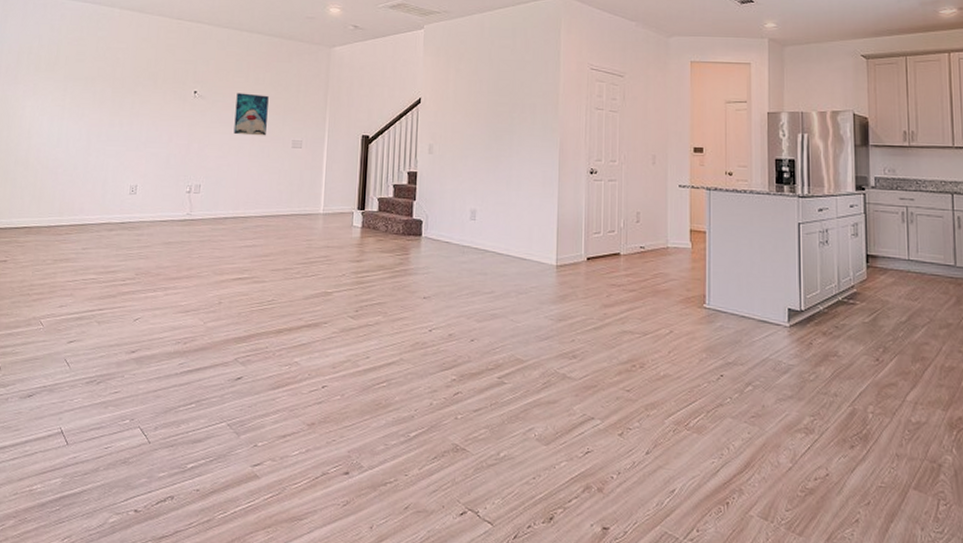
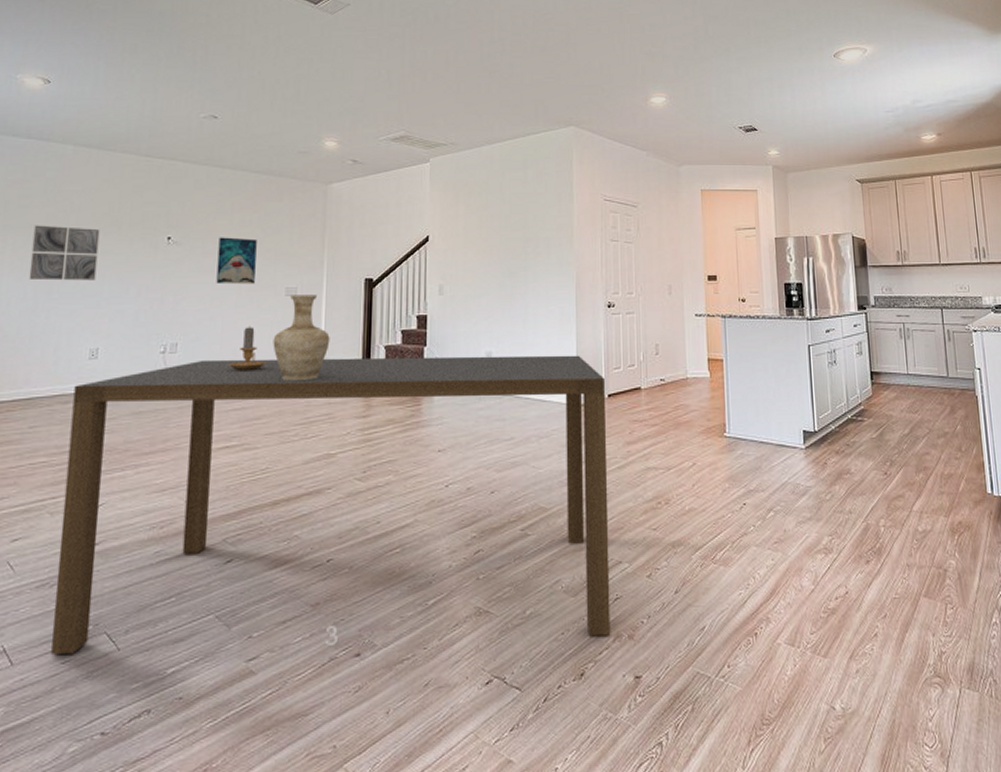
wall art: none [83,77,140,127] -> present [29,225,100,281]
dining table: none [97,200,585,486] -> present [51,355,611,654]
candlestick: none [242,172,275,213] -> present [228,325,267,371]
vase: none [280,147,330,225] -> present [273,295,330,380]

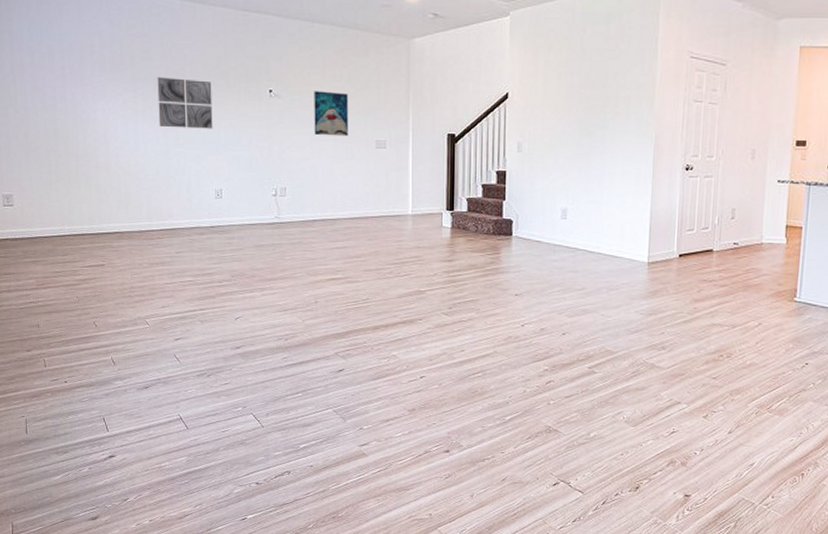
dining table: present [51,355,611,654] -> none [207,203,678,461]
candlestick: present [228,325,267,371] -> none [330,174,363,215]
vase: present [273,295,330,380] -> none [367,147,417,226]

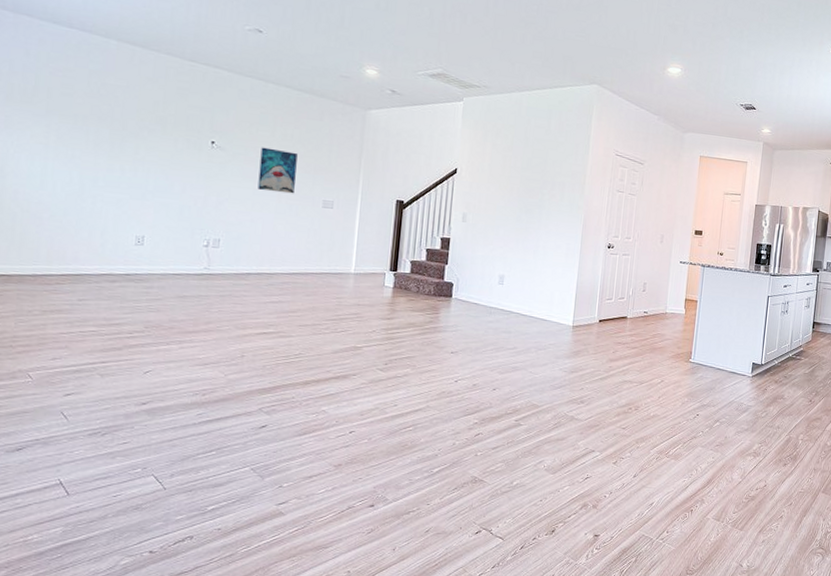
wall art: present [157,77,213,129] -> none [74,114,145,174]

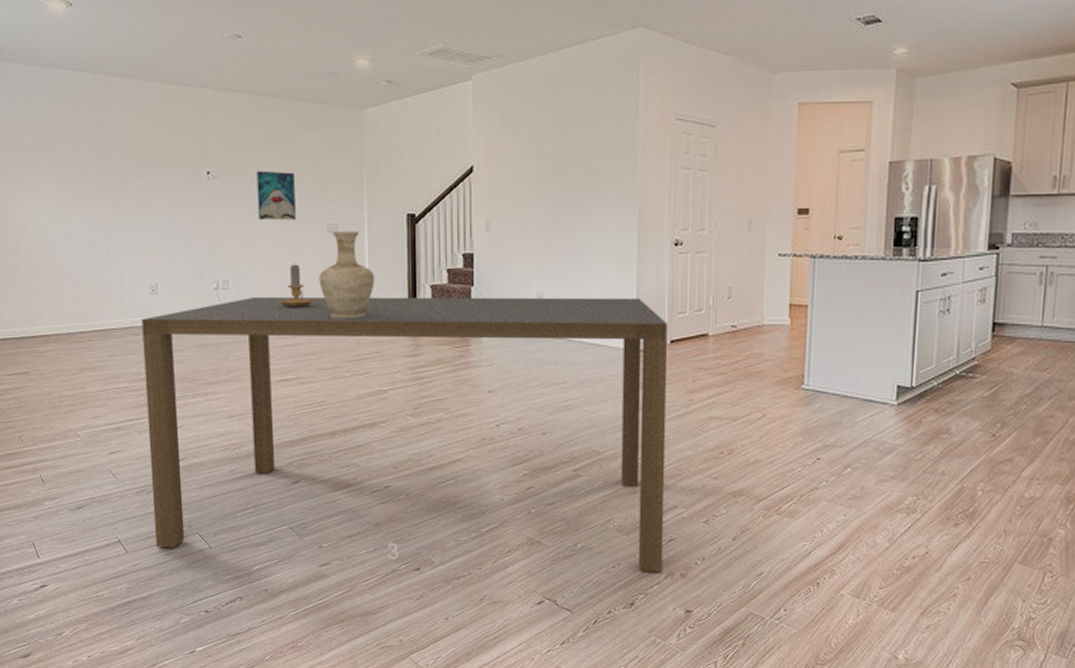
dining table: none [104,256,599,505] -> present [141,296,669,573]
candlestick: none [267,230,303,271] -> present [278,263,315,309]
vase: none [309,207,362,283] -> present [319,231,375,318]

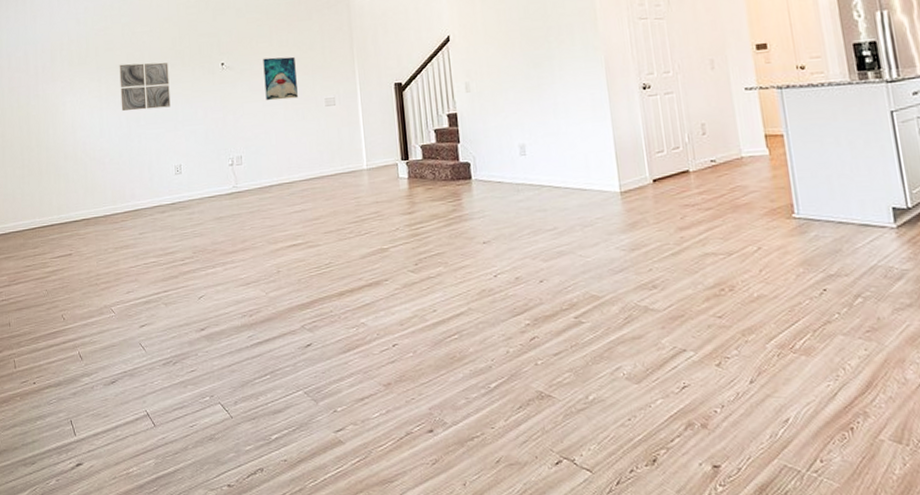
wall art: none [82,161,146,217] -> present [119,62,171,111]
dining table: present [141,296,669,573] -> none [168,141,682,424]
candlestick: present [278,263,315,309] -> none [285,135,318,178]
vase: present [319,231,375,318] -> none [320,102,370,183]

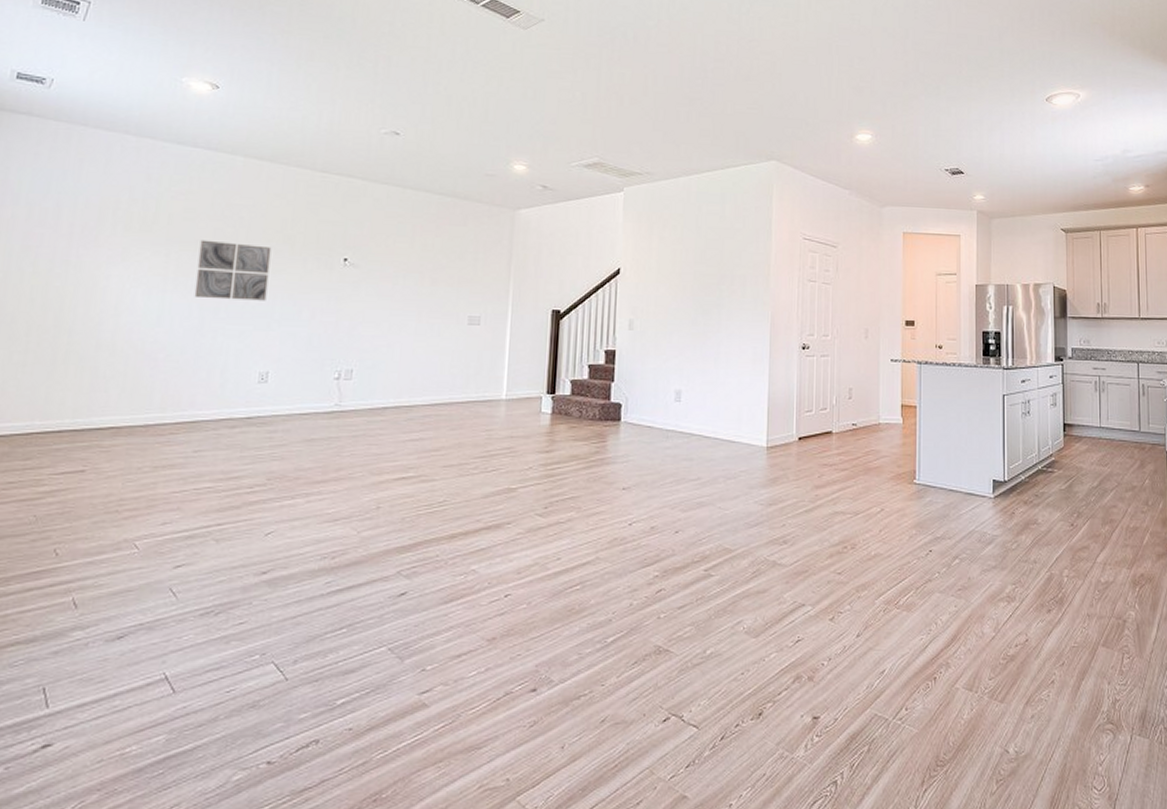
wall art: present [263,56,298,101] -> none [395,260,439,312]

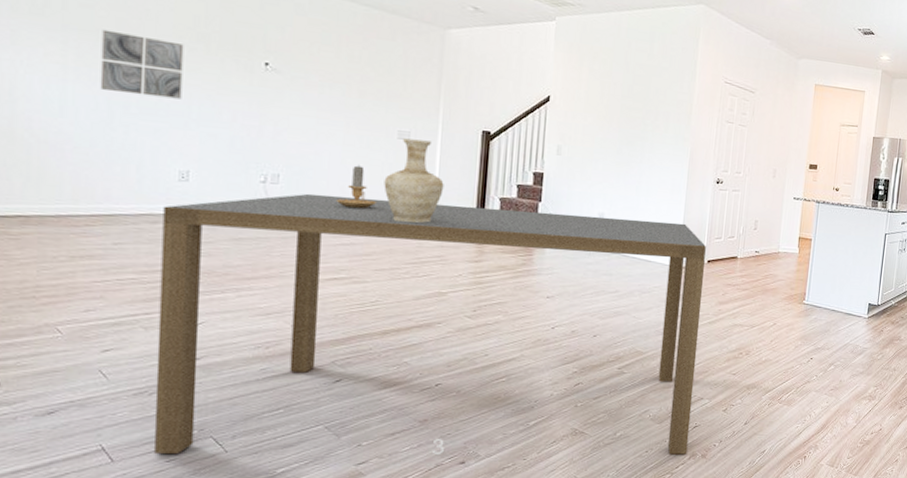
dining table: none [216,387,797,683] -> present [155,193,707,456]
candlestick: none [406,354,447,401] -> present [336,164,378,209]
vase: none [453,324,514,412] -> present [384,138,444,223]

